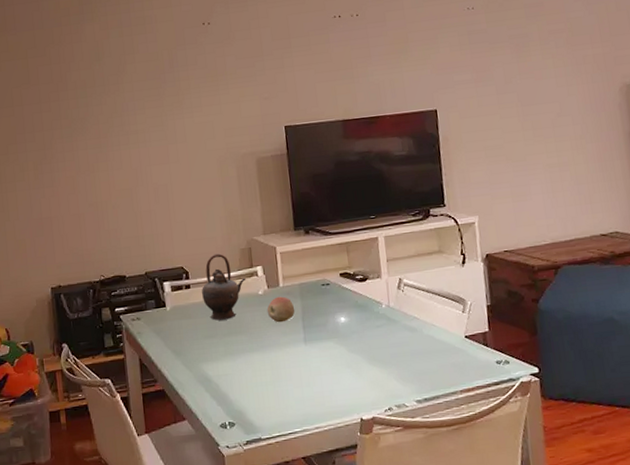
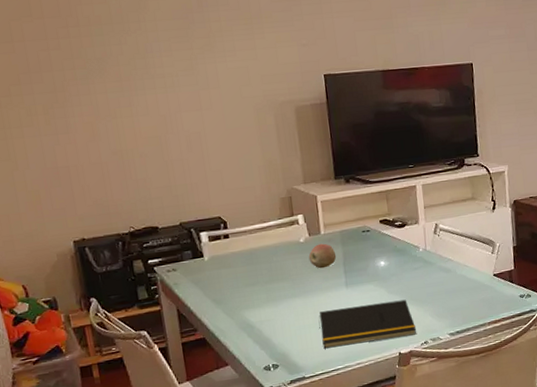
teapot: present [202,253,246,321] -> none [241,202,287,269]
notepad: none [276,359,379,409] -> present [318,299,416,349]

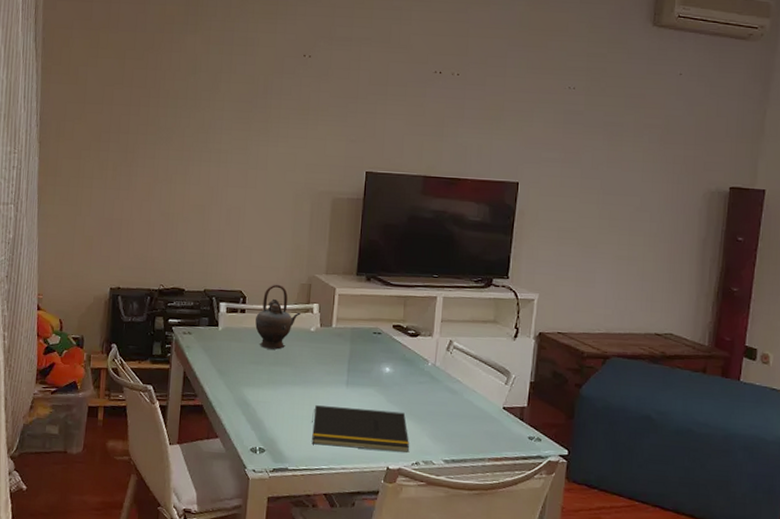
teapot: none [241,202,287,269] -> present [255,284,301,350]
fruit: present [308,243,337,269] -> none [315,336,343,362]

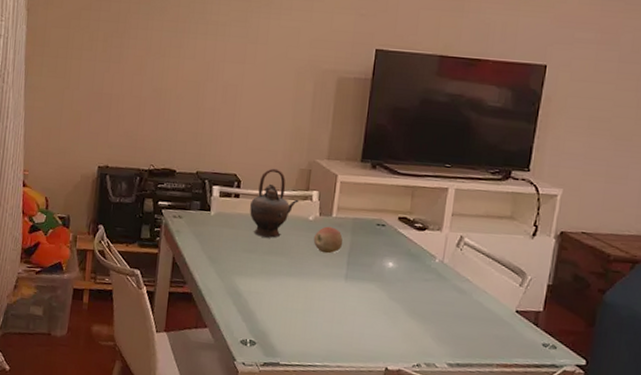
notepad: present [312,405,409,452] -> none [306,299,411,353]
fruit: none [315,336,343,362] -> present [313,226,343,254]

